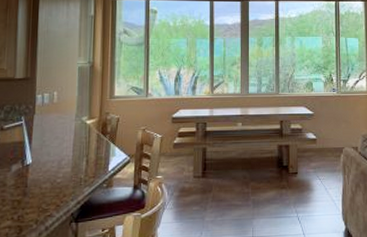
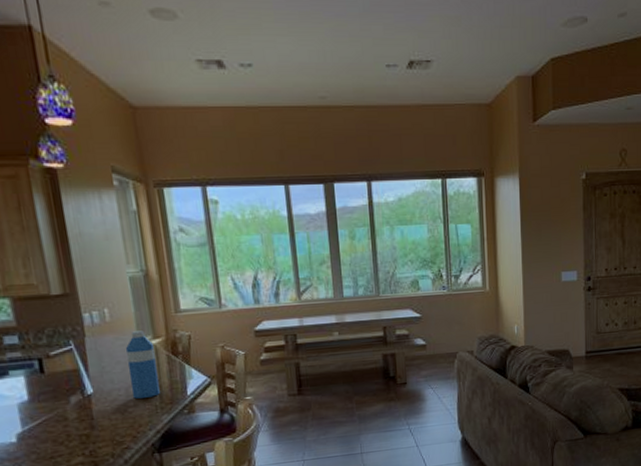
water bottle: none [63,112,88,171] -> present [125,330,160,399]

